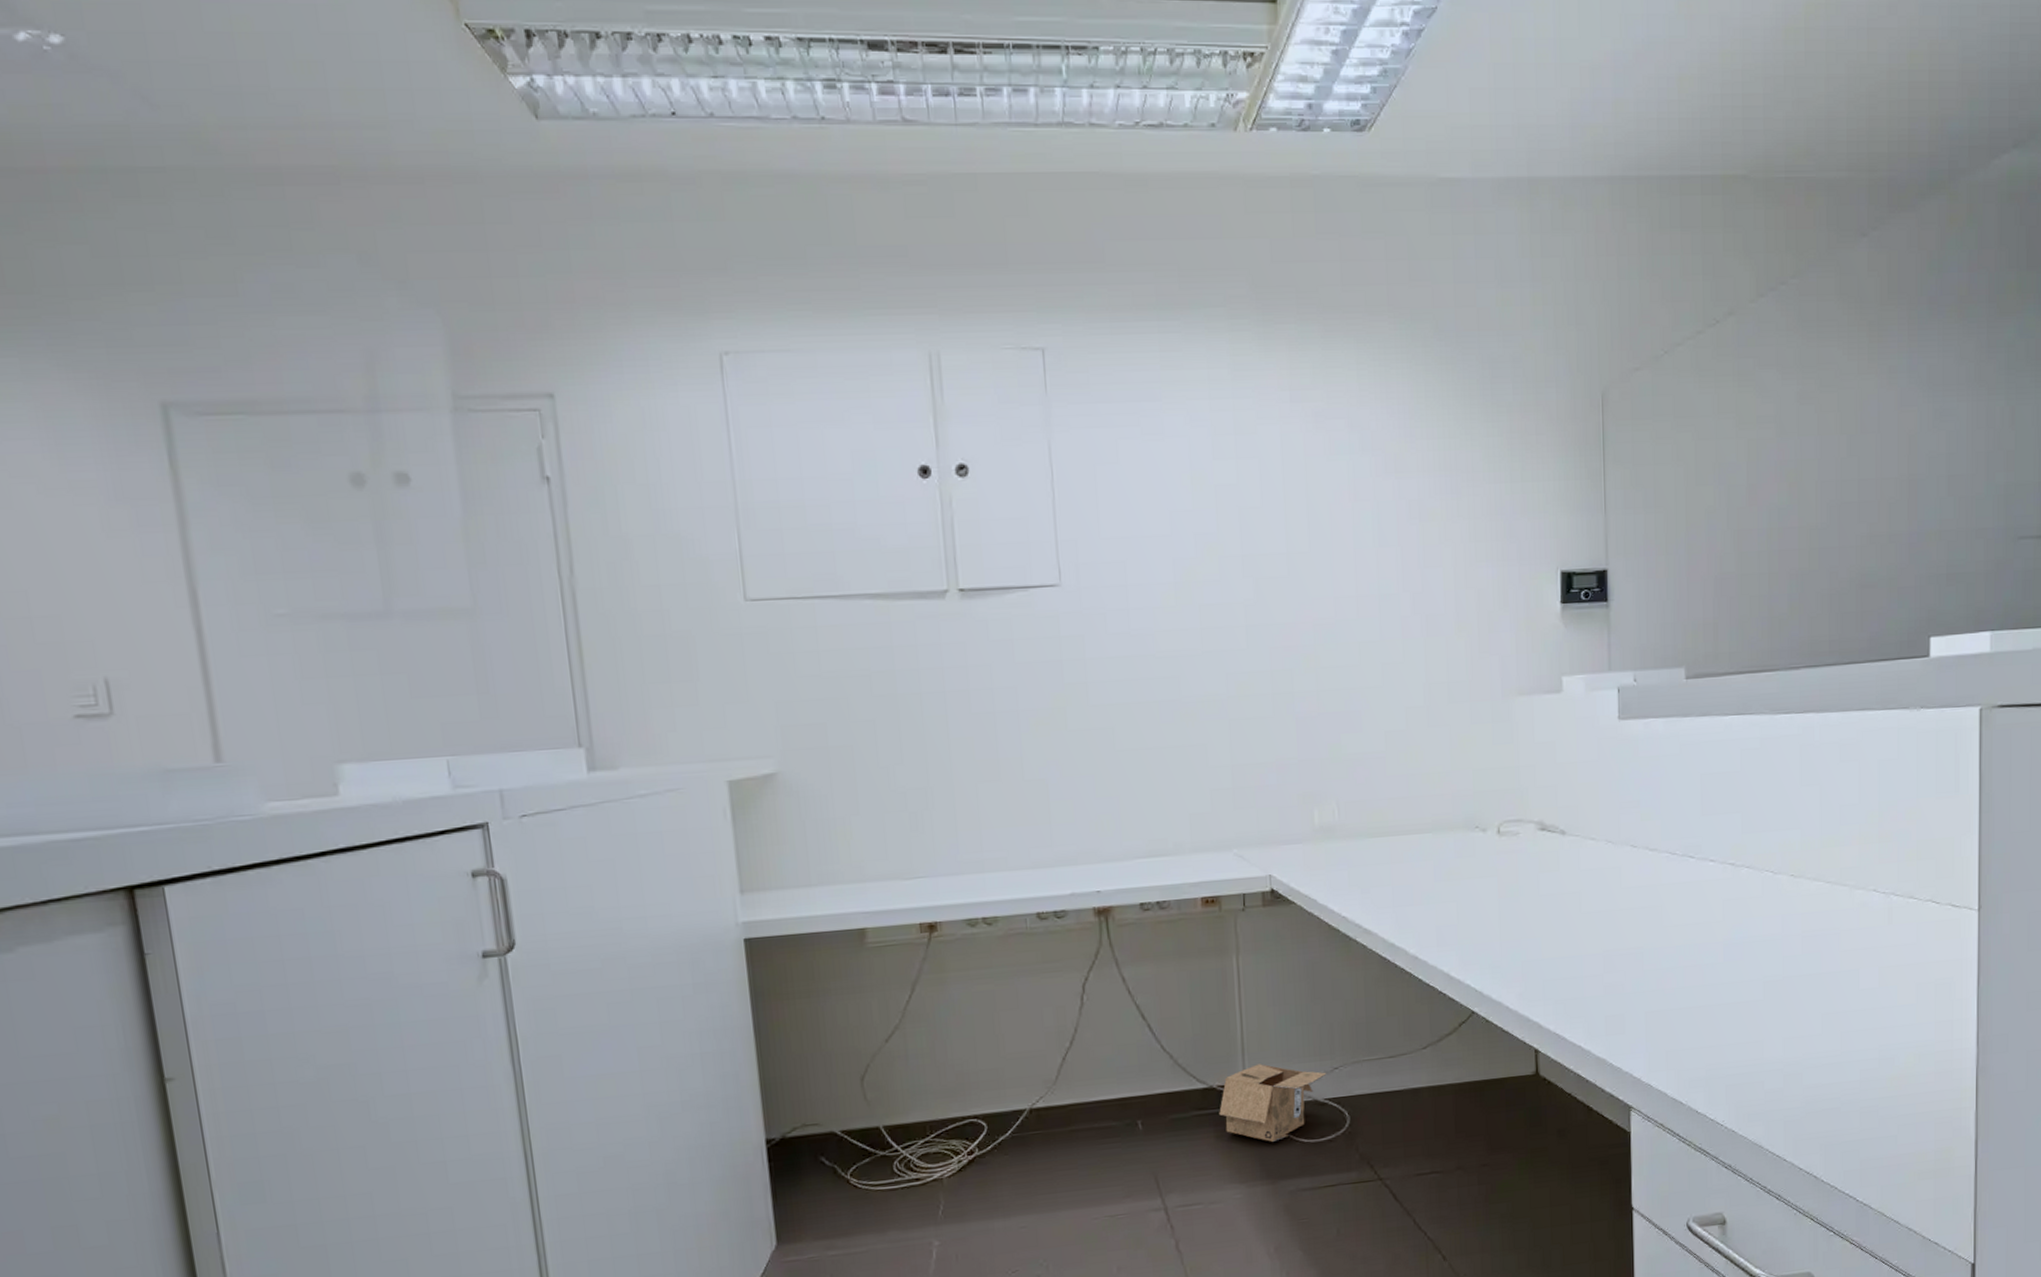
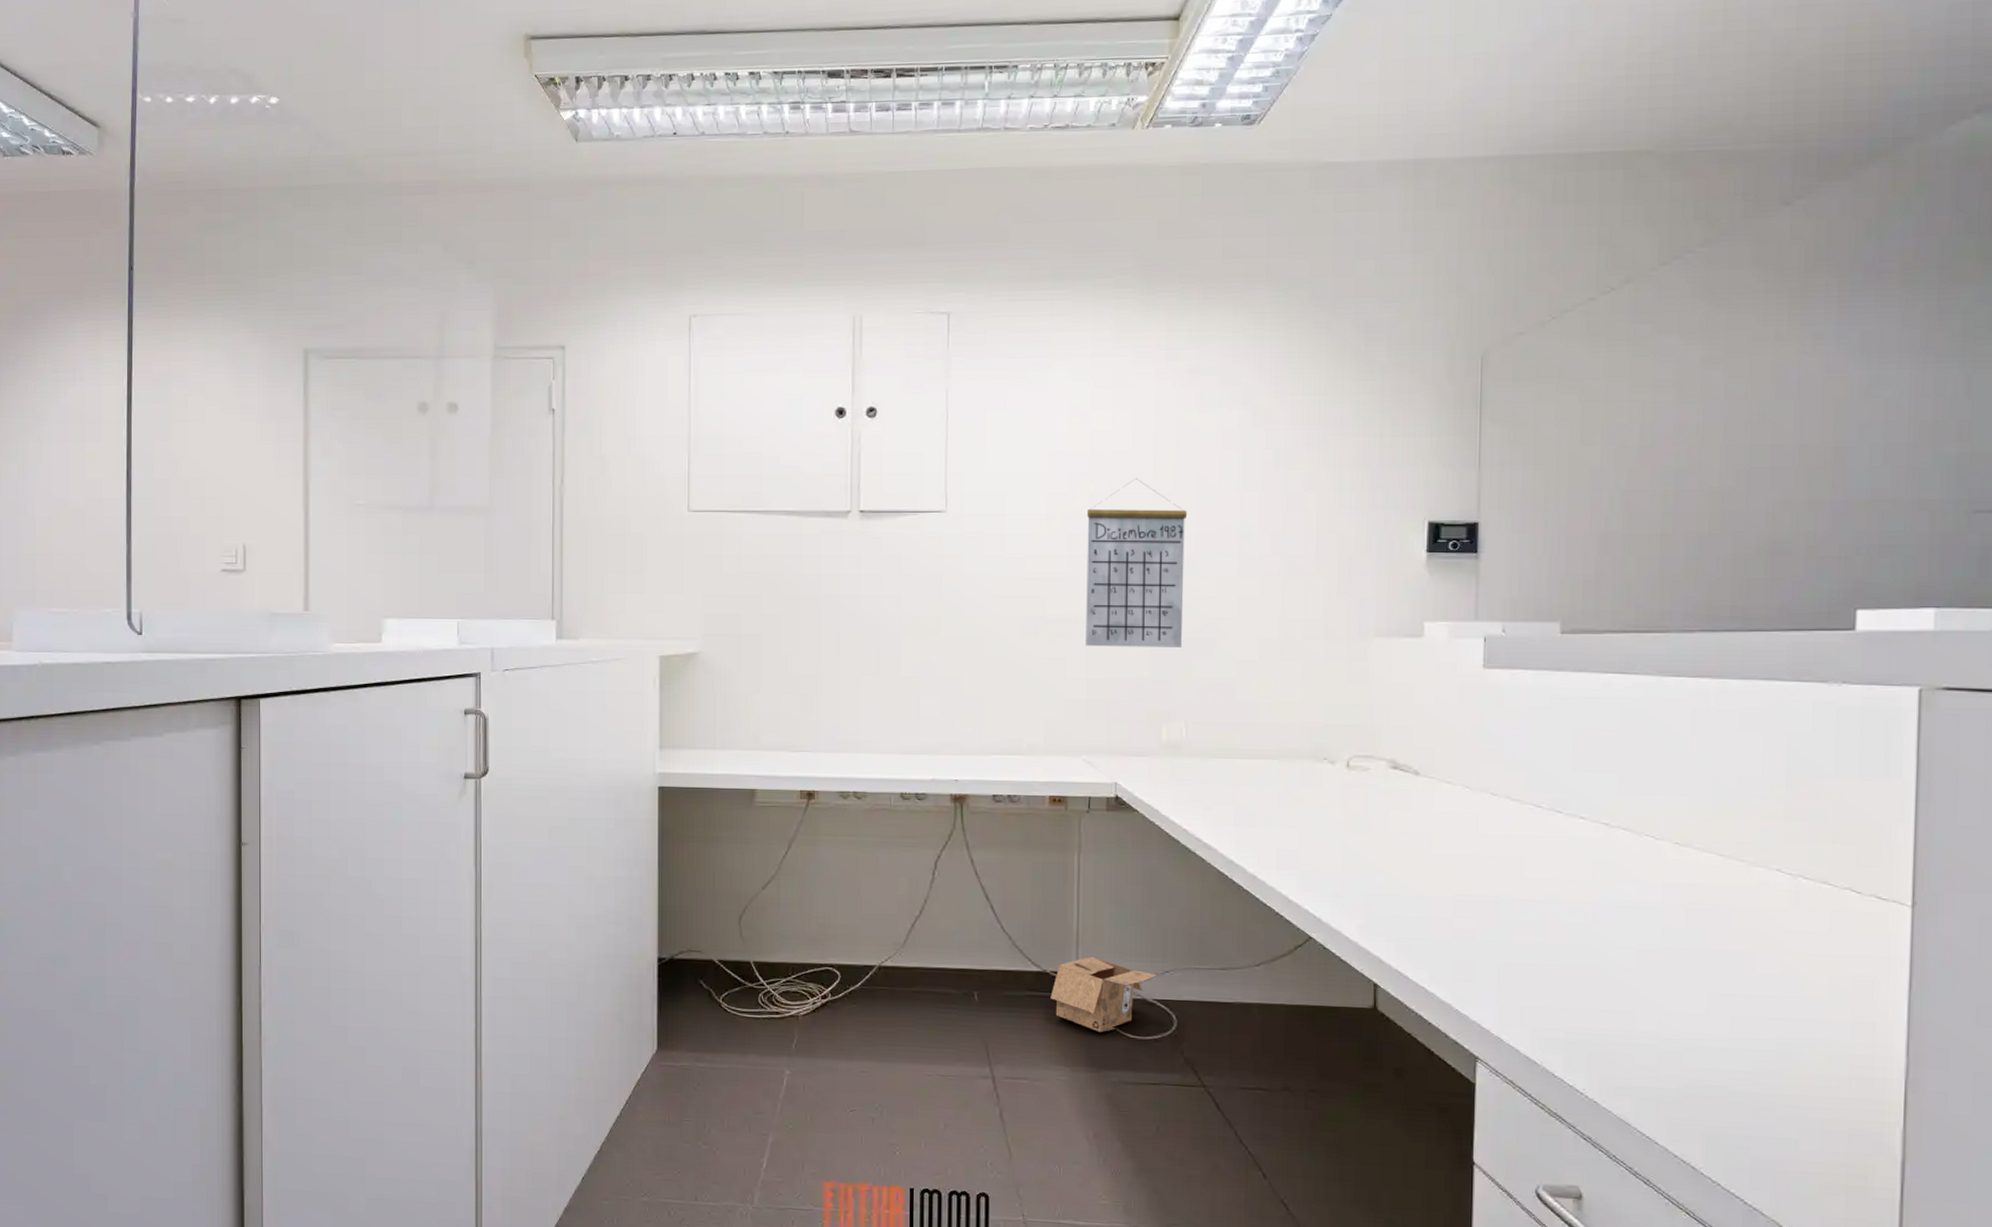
calendar: none [1217,537,1328,729] -> present [1086,478,1188,647]

